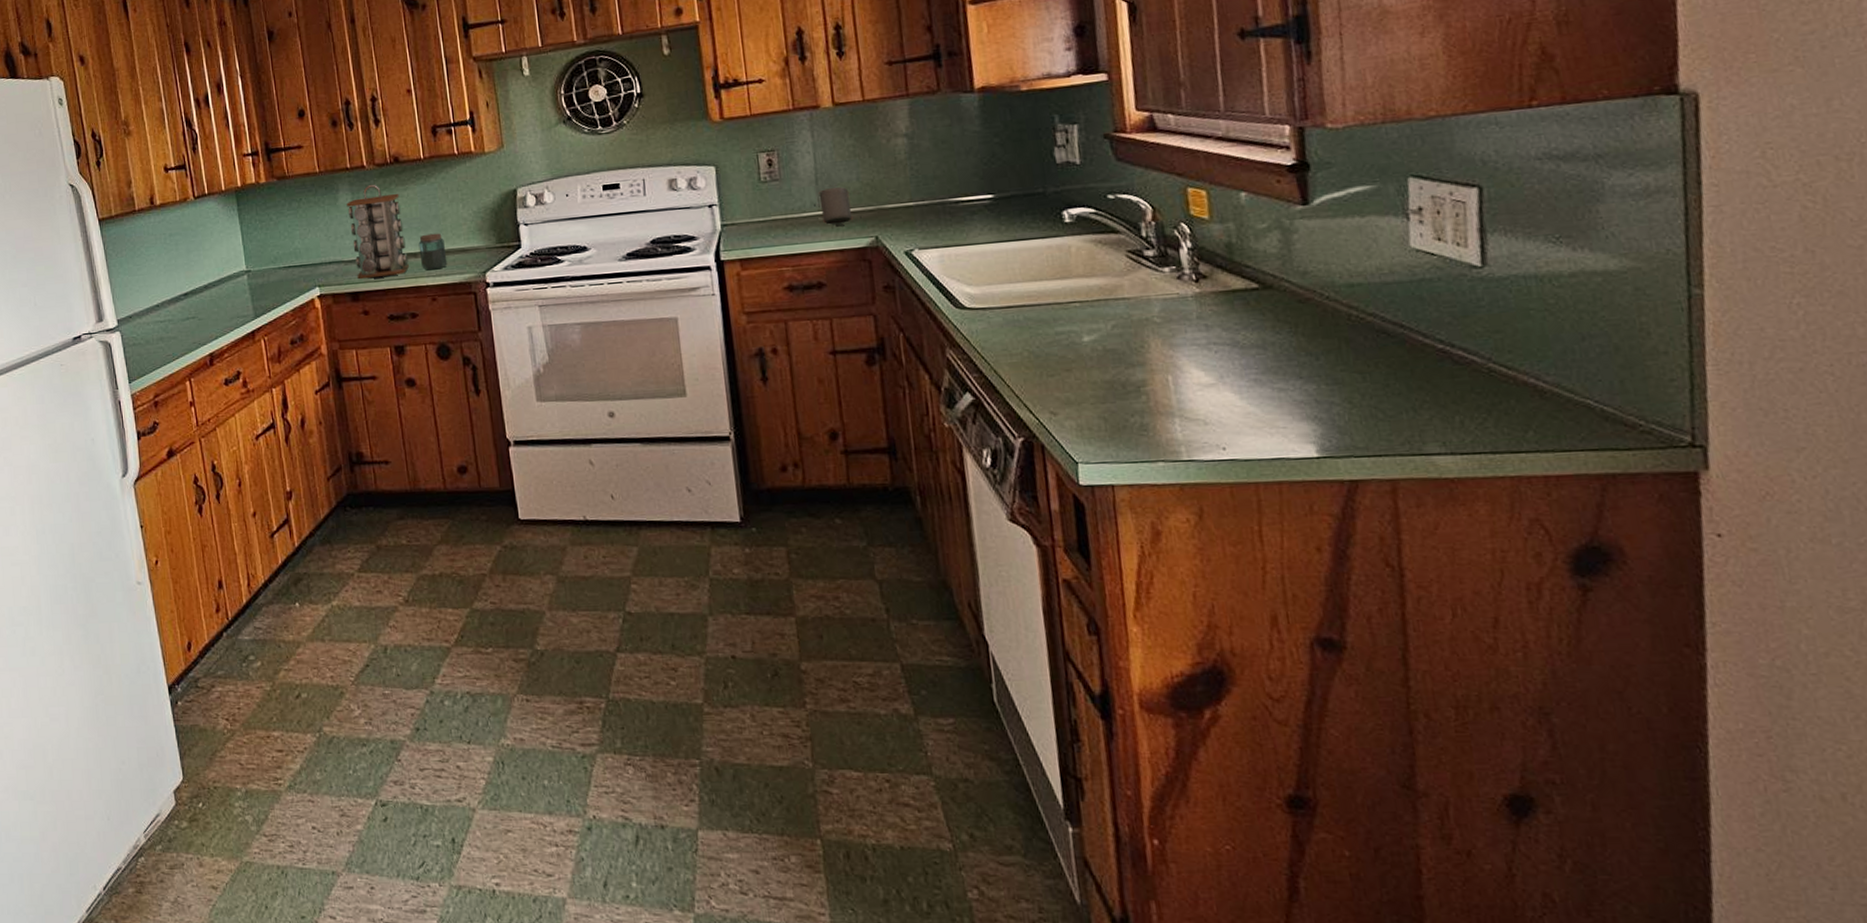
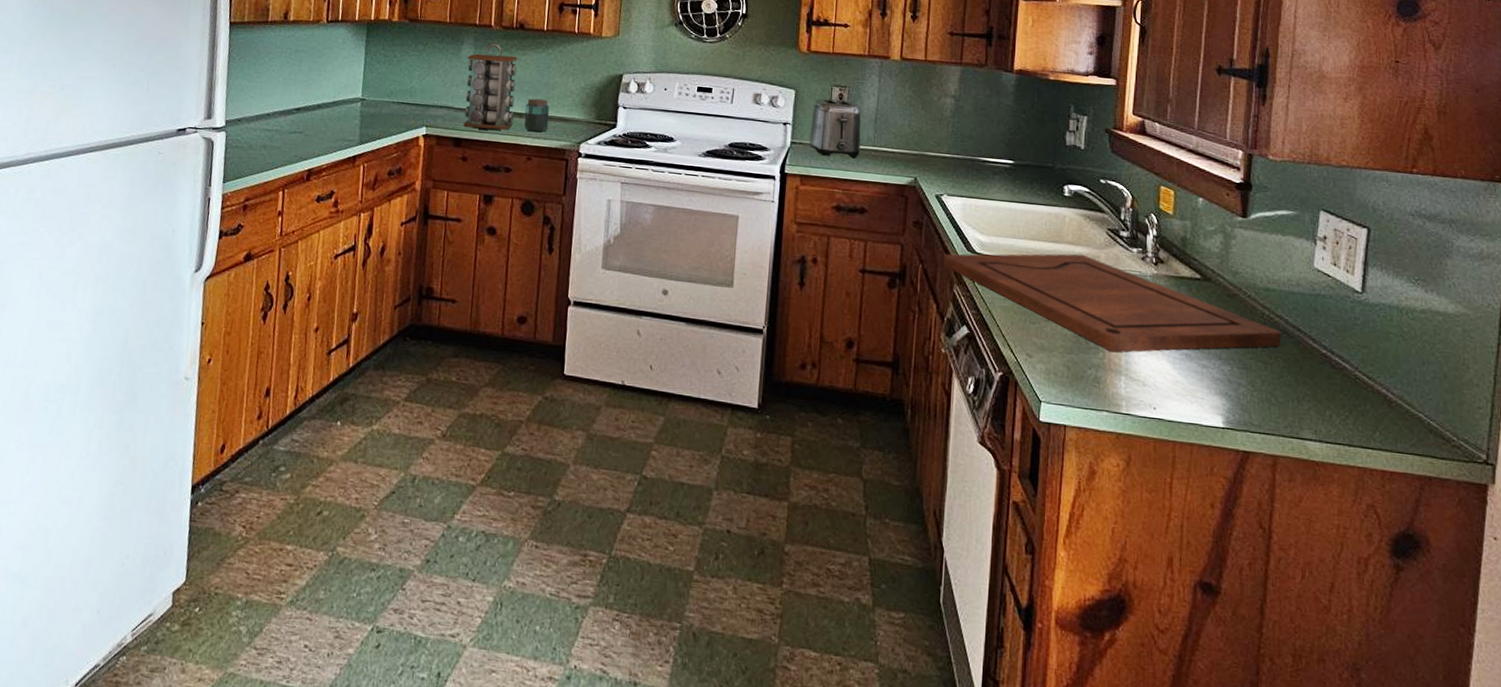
toaster: none [739,165,804,233] -> present [809,98,861,158]
canister: present [814,185,865,227] -> none [870,126,909,163]
cutting board: none [928,286,1380,392] -> present [944,253,1282,352]

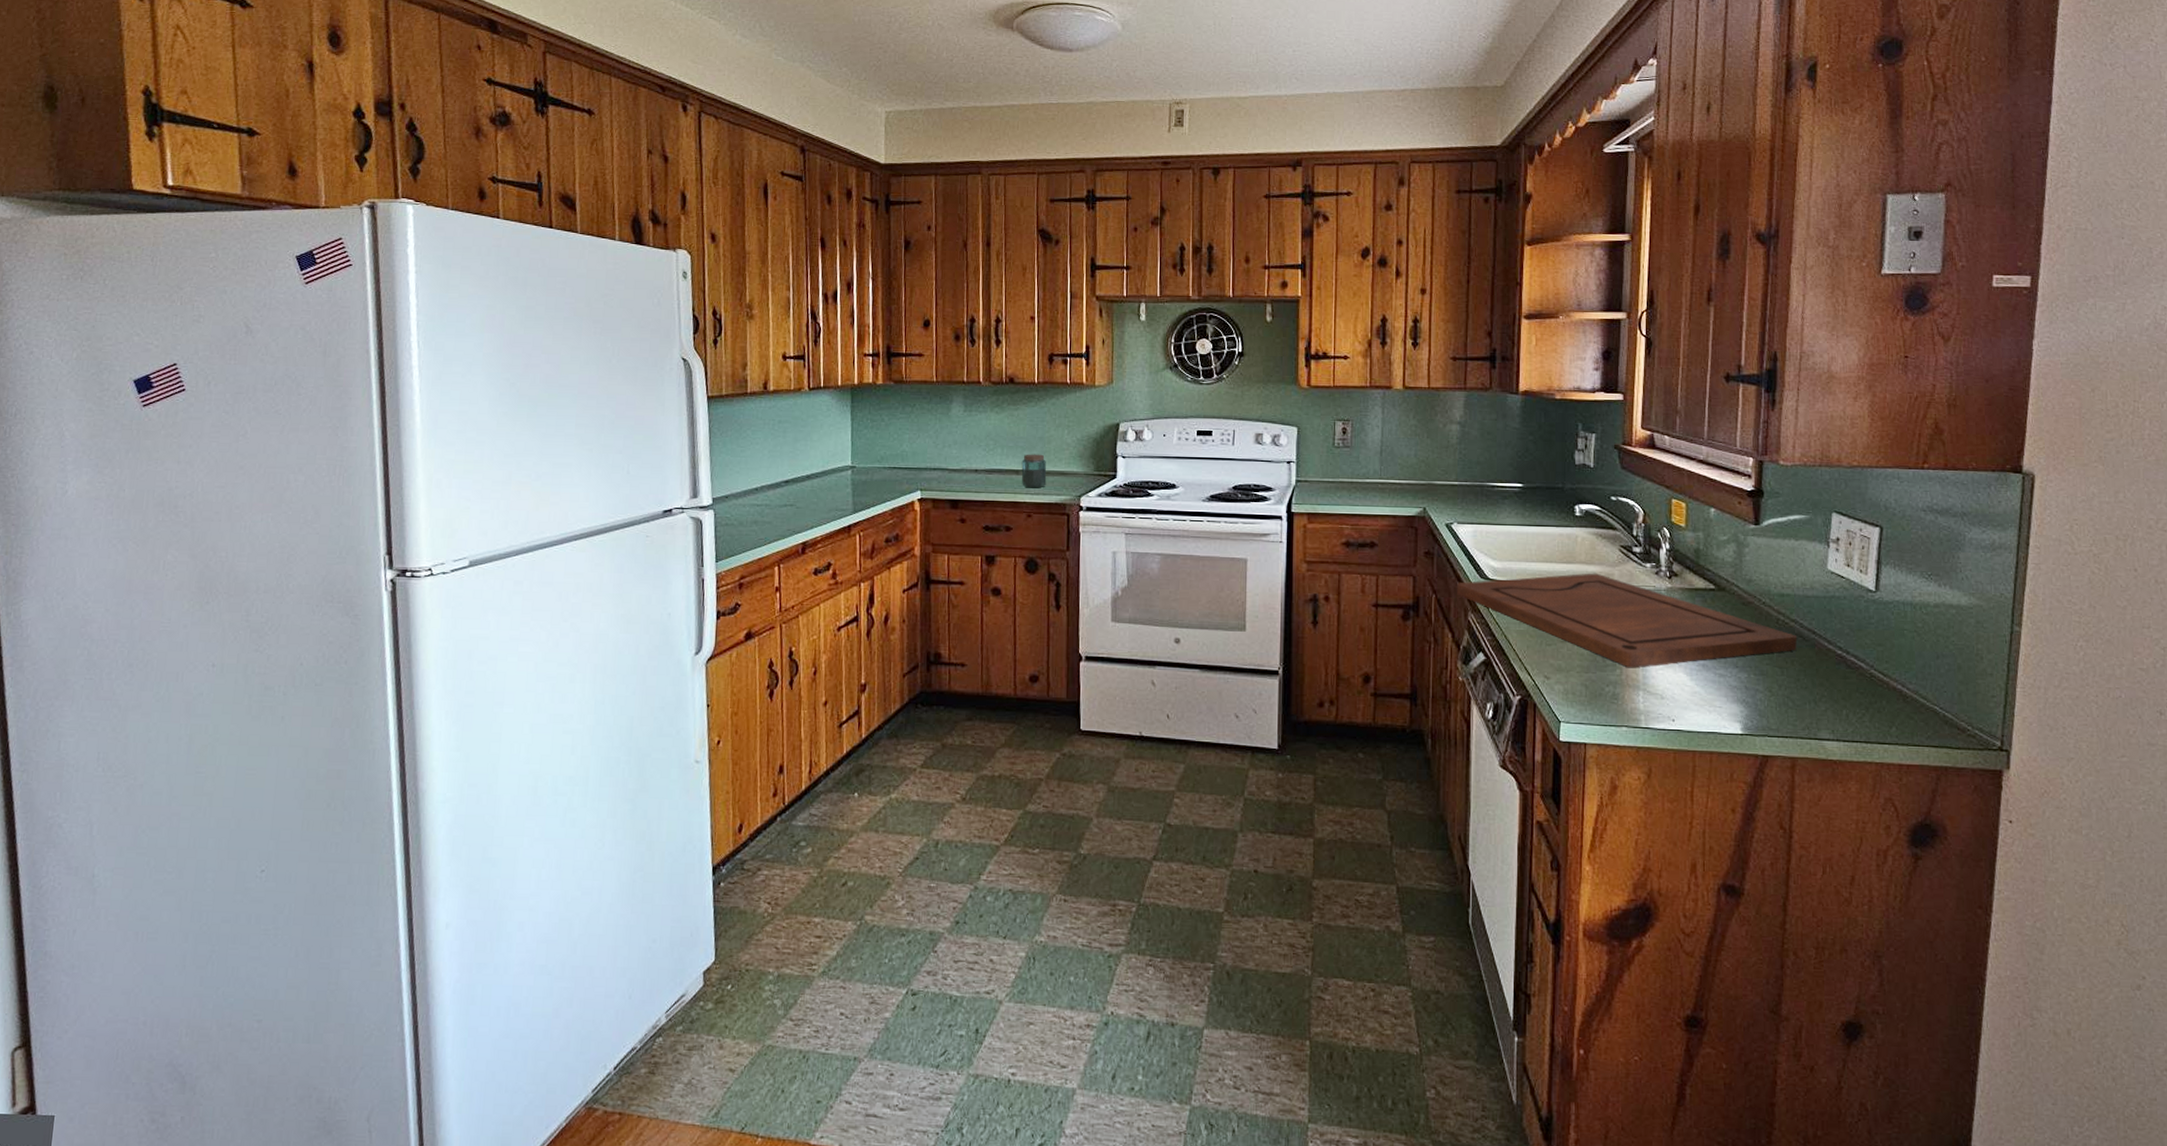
spice rack: present [463,43,518,131] -> none [958,400,1010,490]
toaster: present [809,98,861,158] -> none [1315,433,1367,492]

